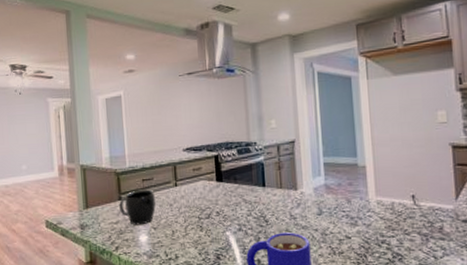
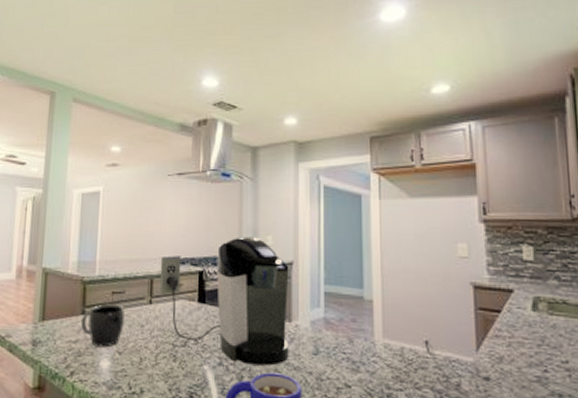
coffee maker: none [180,122,297,228] -> present [159,236,289,366]

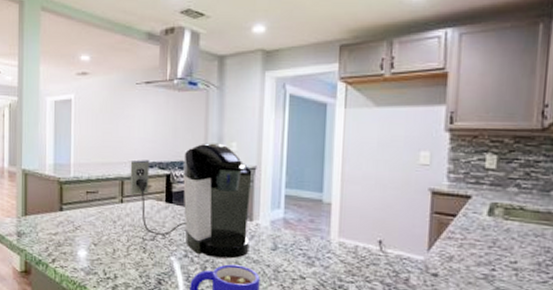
mug: present [81,304,125,348] -> none [60,202,98,240]

